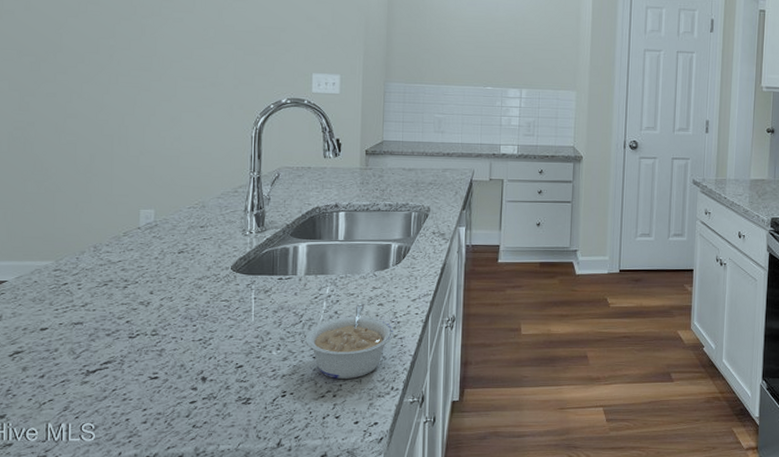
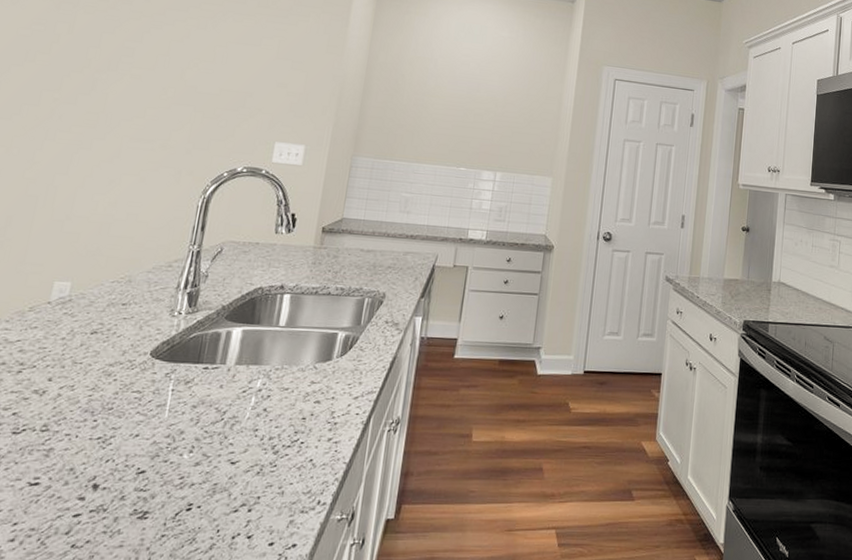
legume: present [306,303,394,379] -> none [224,399,329,490]

